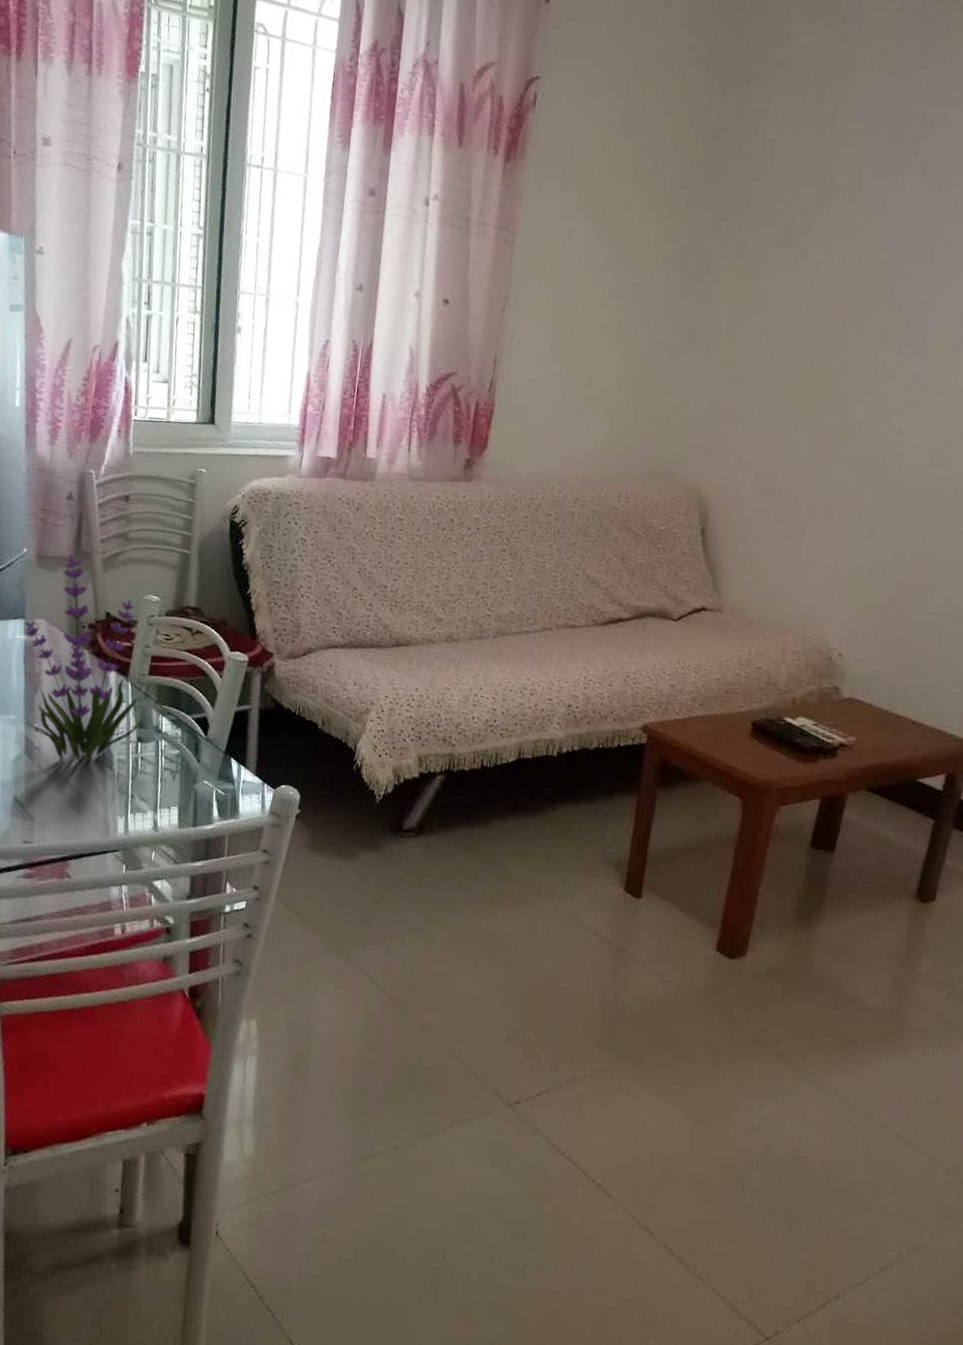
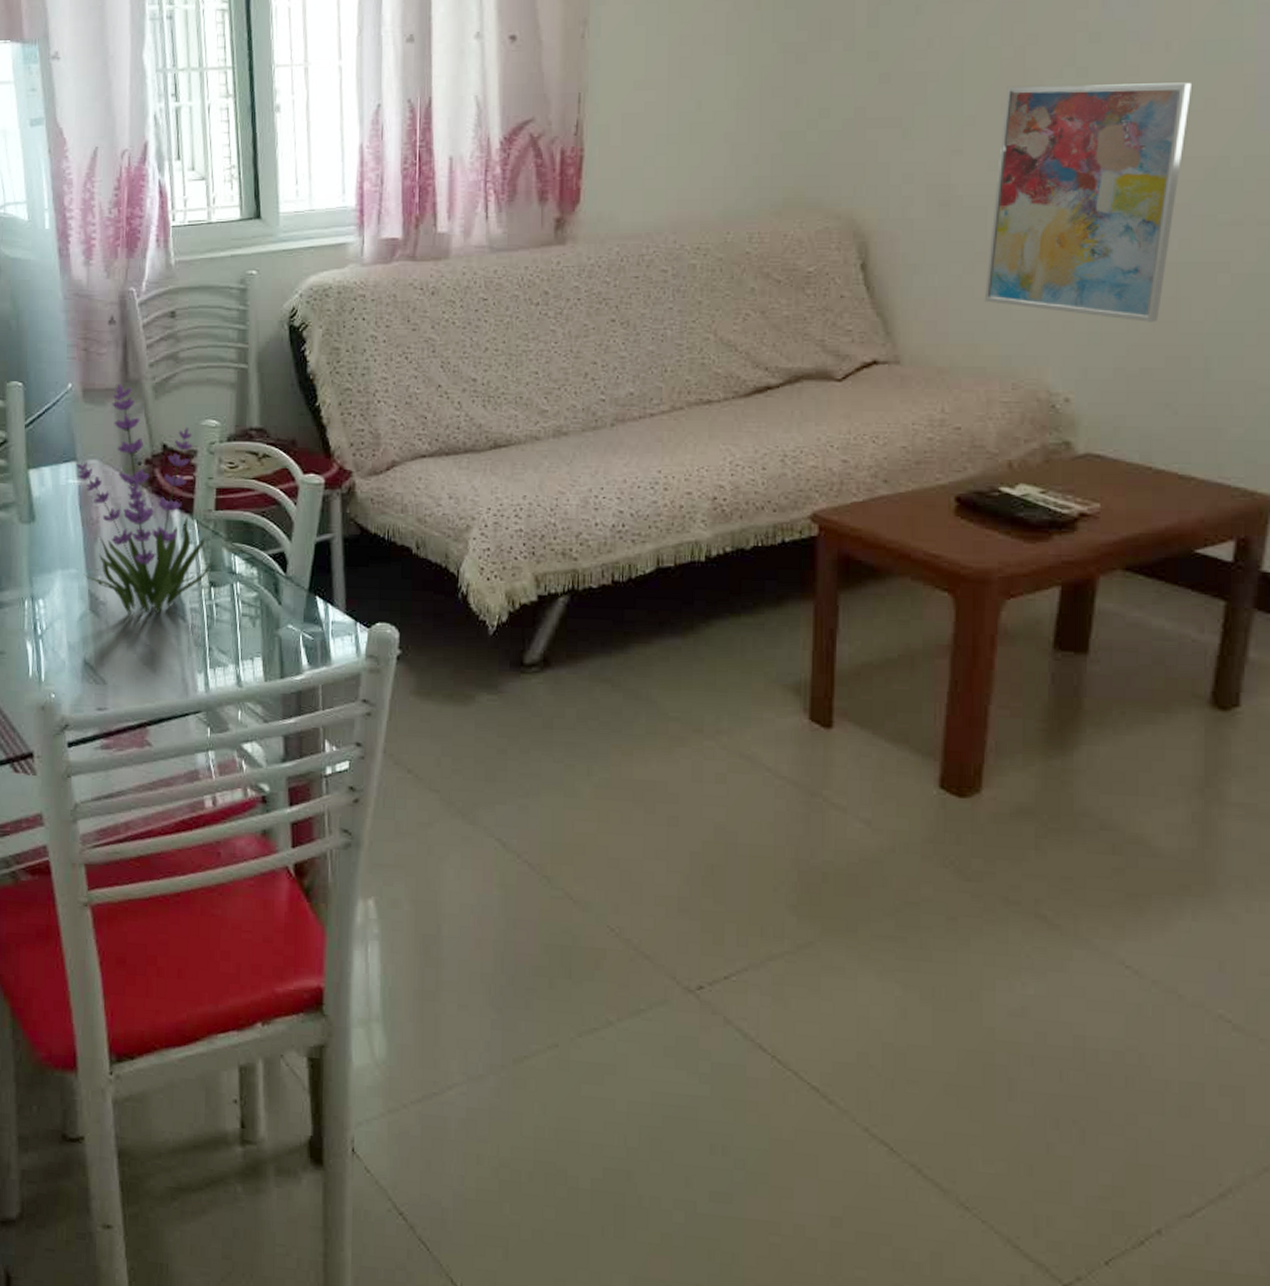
wall art: none [789,403,954,602] -> present [984,82,1193,322]

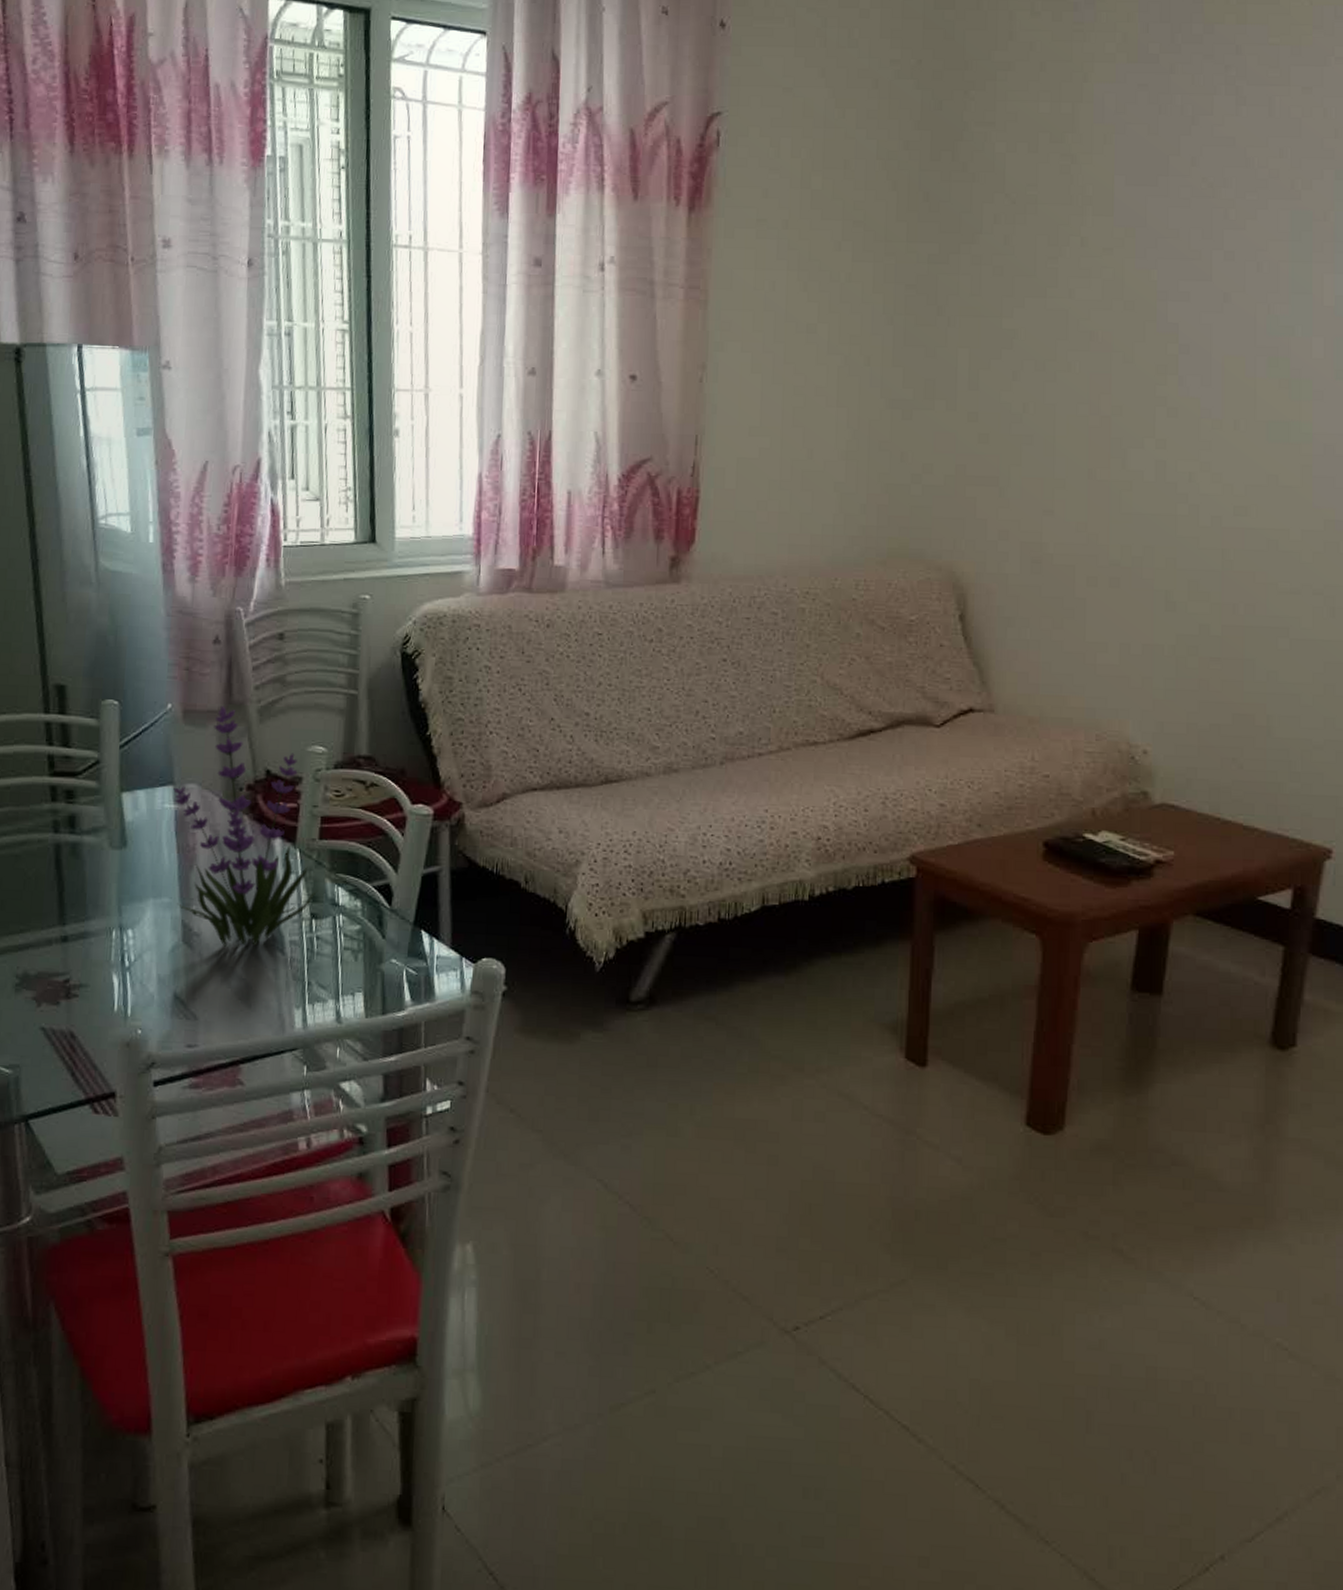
wall art: present [984,82,1193,322] -> none [1071,453,1257,681]

